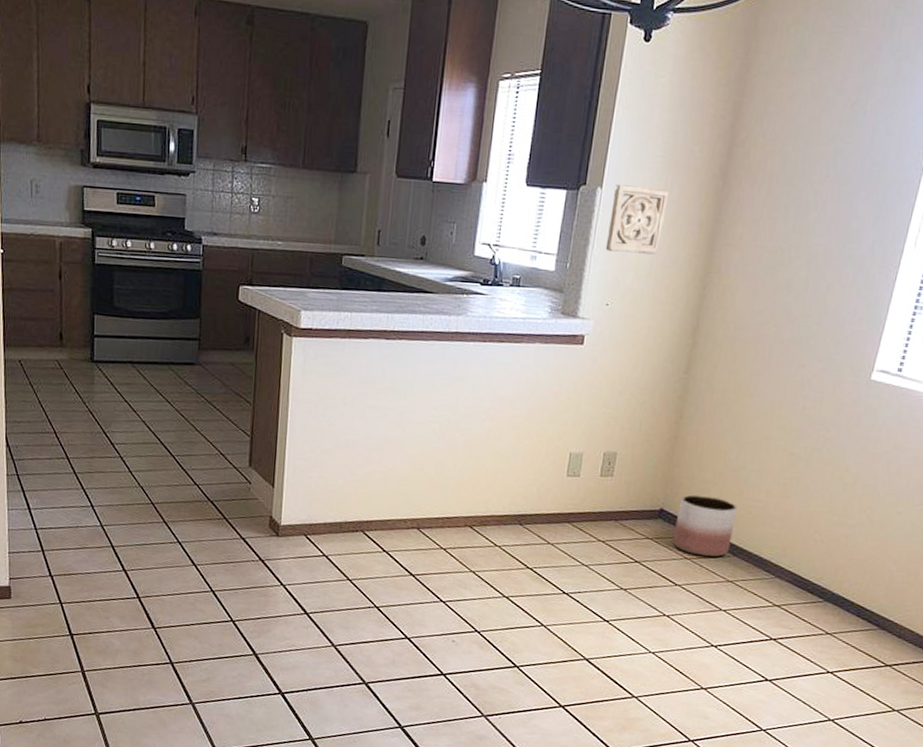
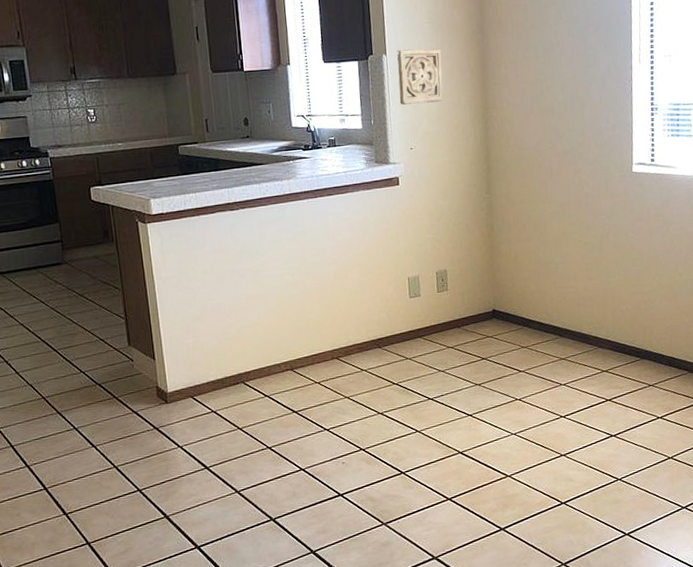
planter: present [672,494,737,557] -> none [507,291,556,343]

